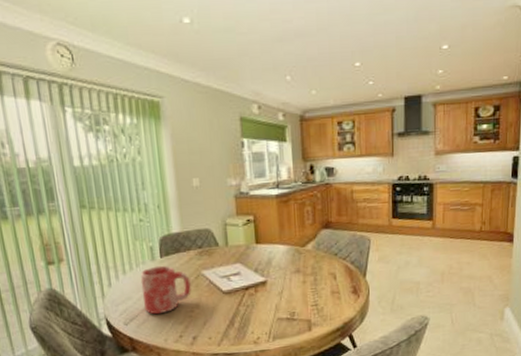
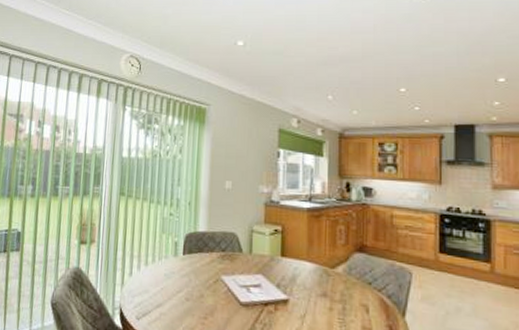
vase: present [140,265,192,315] -> none [158,262,210,315]

